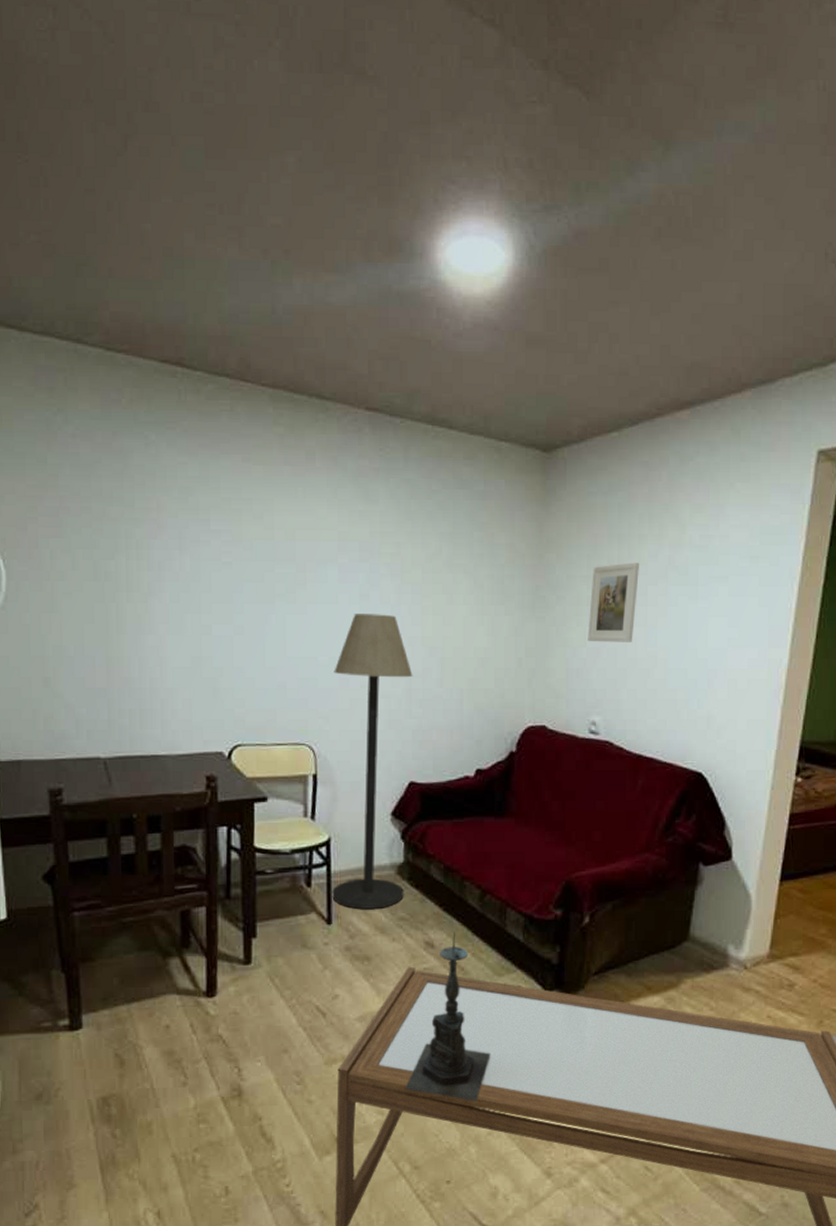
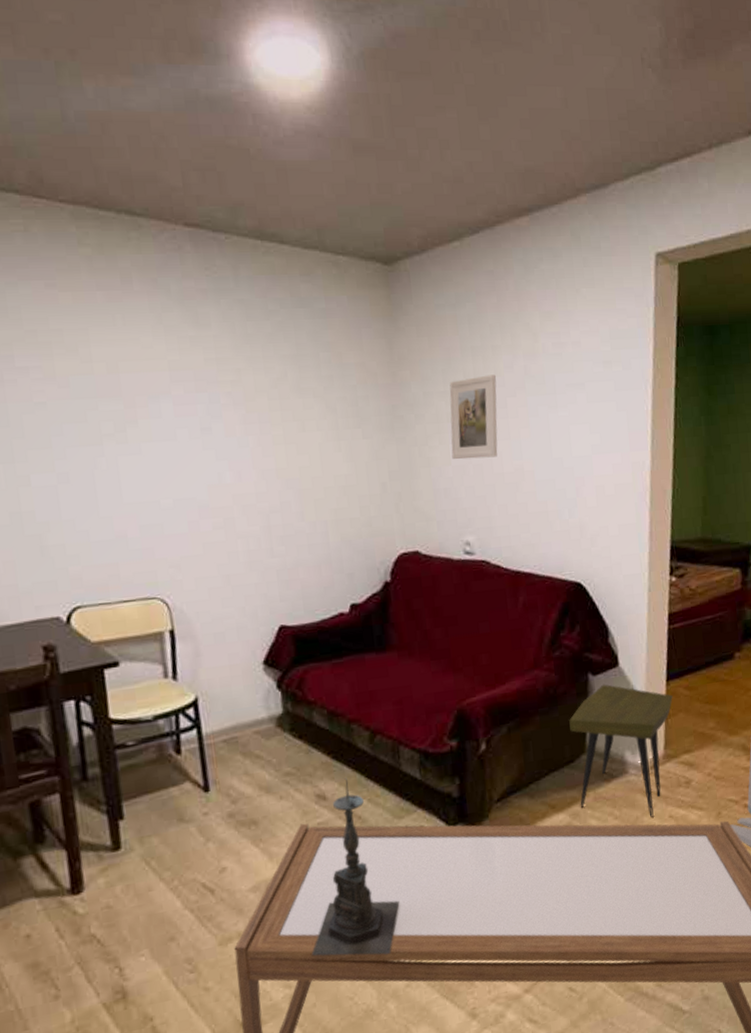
floor lamp: present [332,614,413,909] -> none [180,447,287,771]
side table: none [675,875,785,1014] -> present [569,684,673,818]

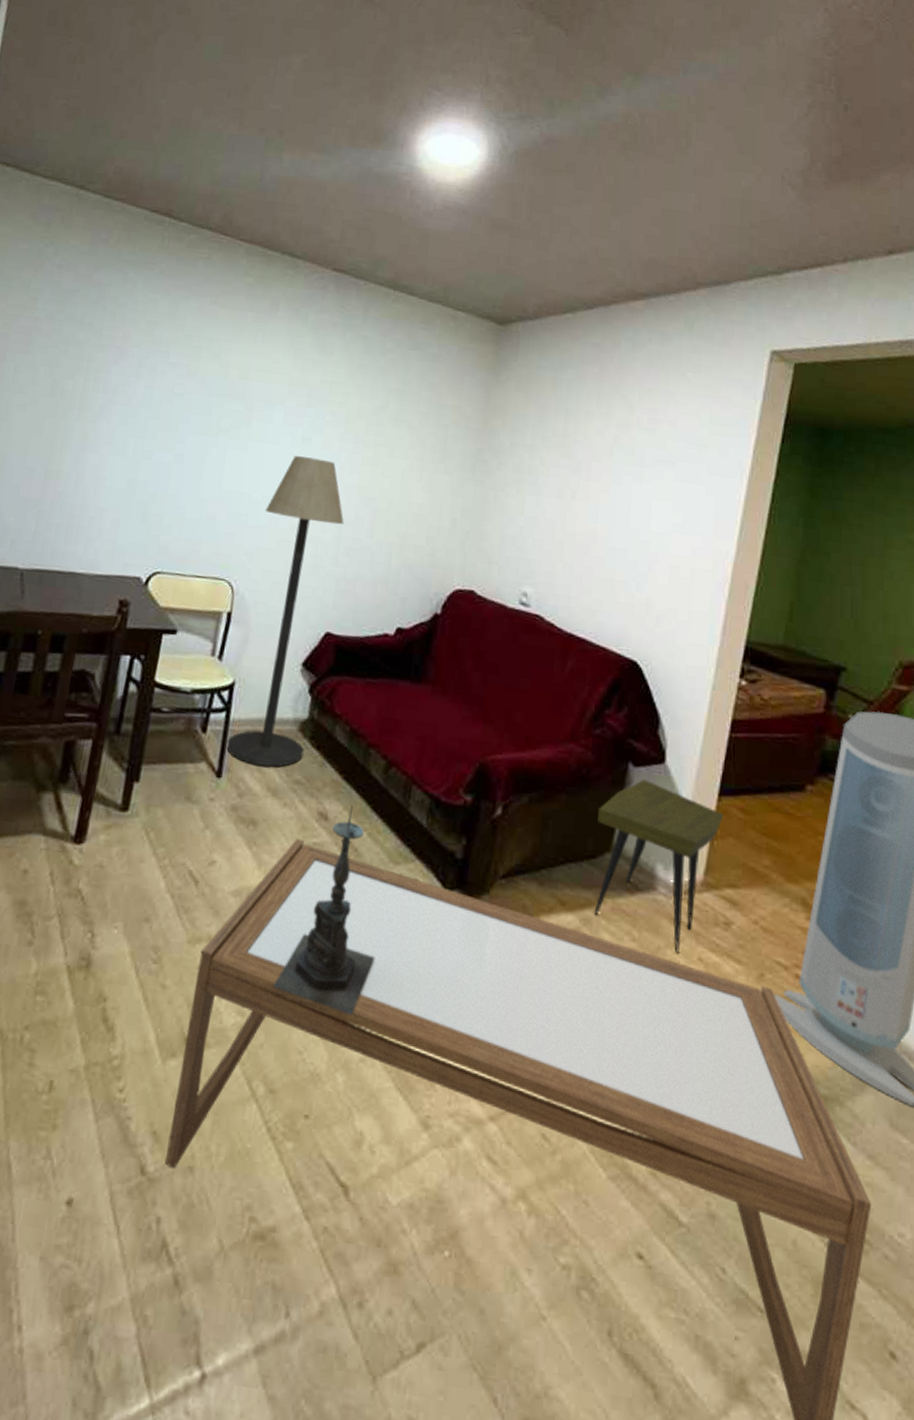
floor lamp: none [180,447,287,771] -> present [226,456,344,767]
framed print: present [449,374,498,460] -> none [526,436,585,516]

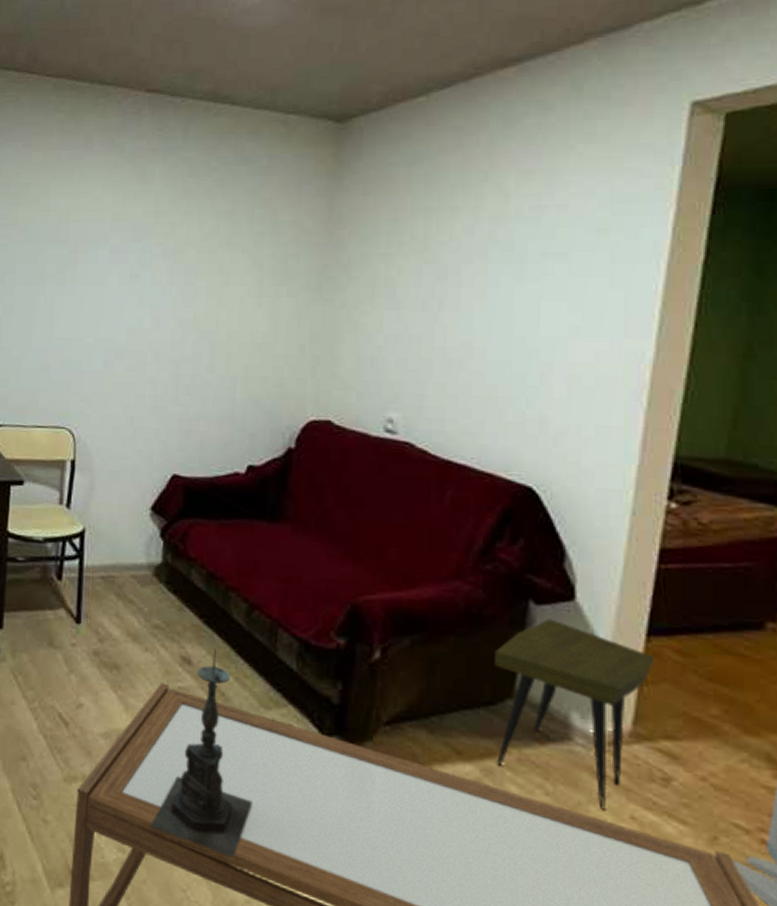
floor lamp: present [226,456,344,767] -> none [83,295,182,613]

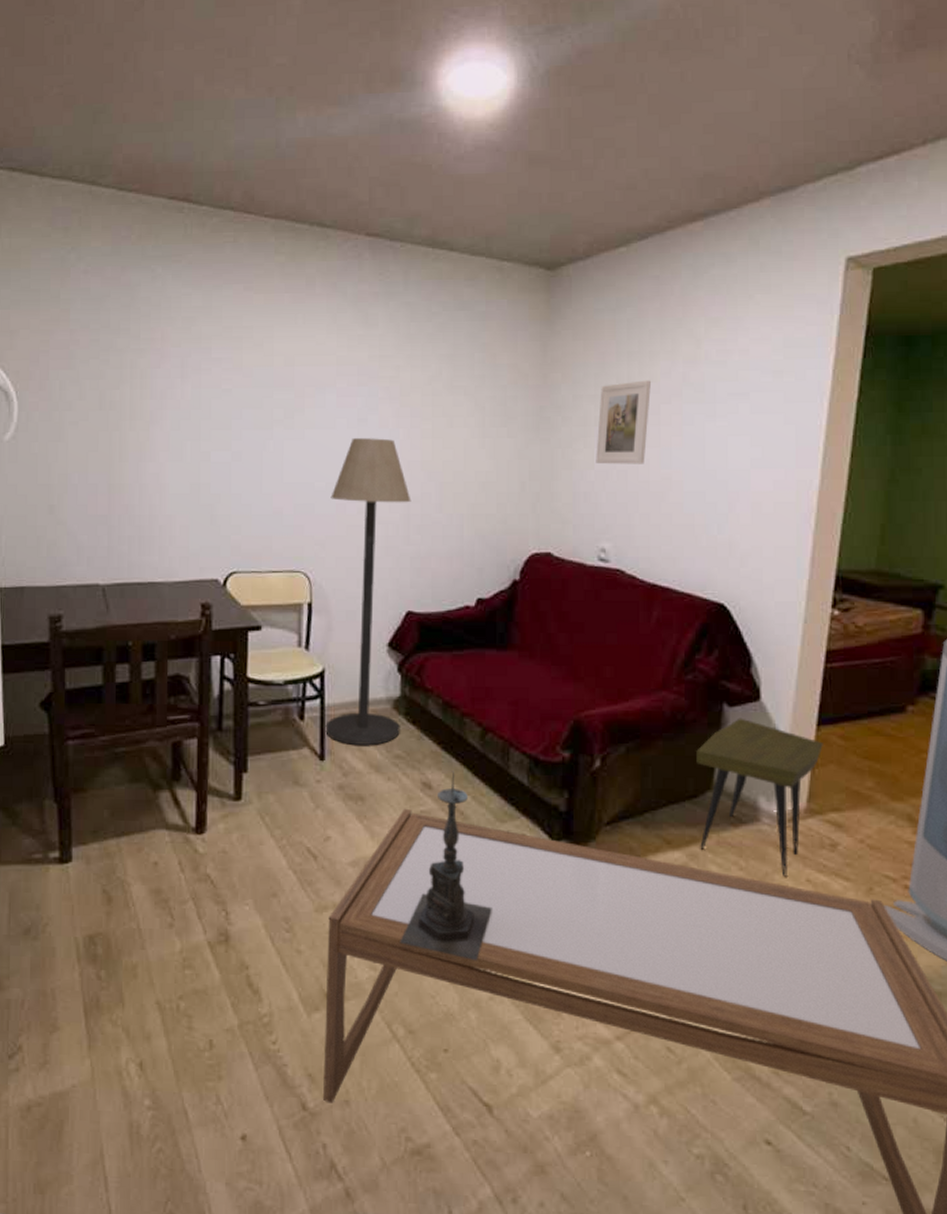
floor lamp: none [83,295,182,613] -> present [325,438,411,745]
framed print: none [385,238,450,329] -> present [596,380,651,464]

